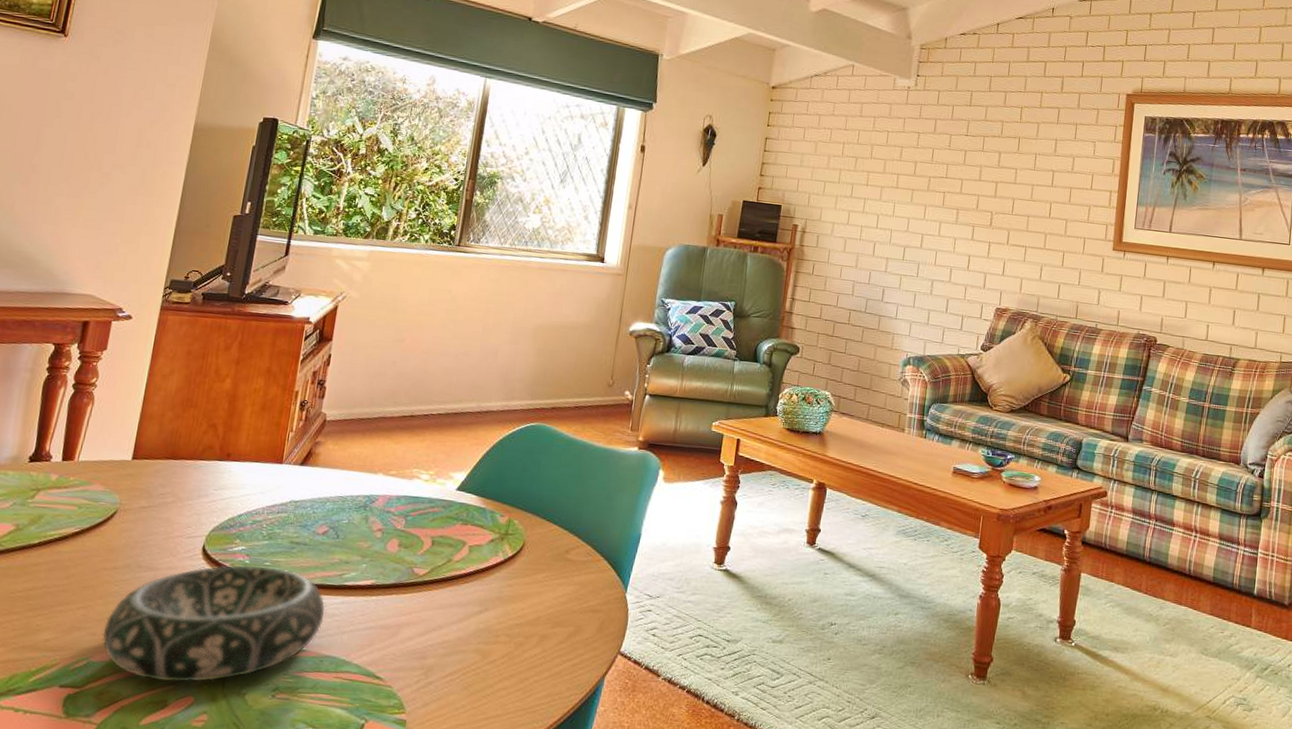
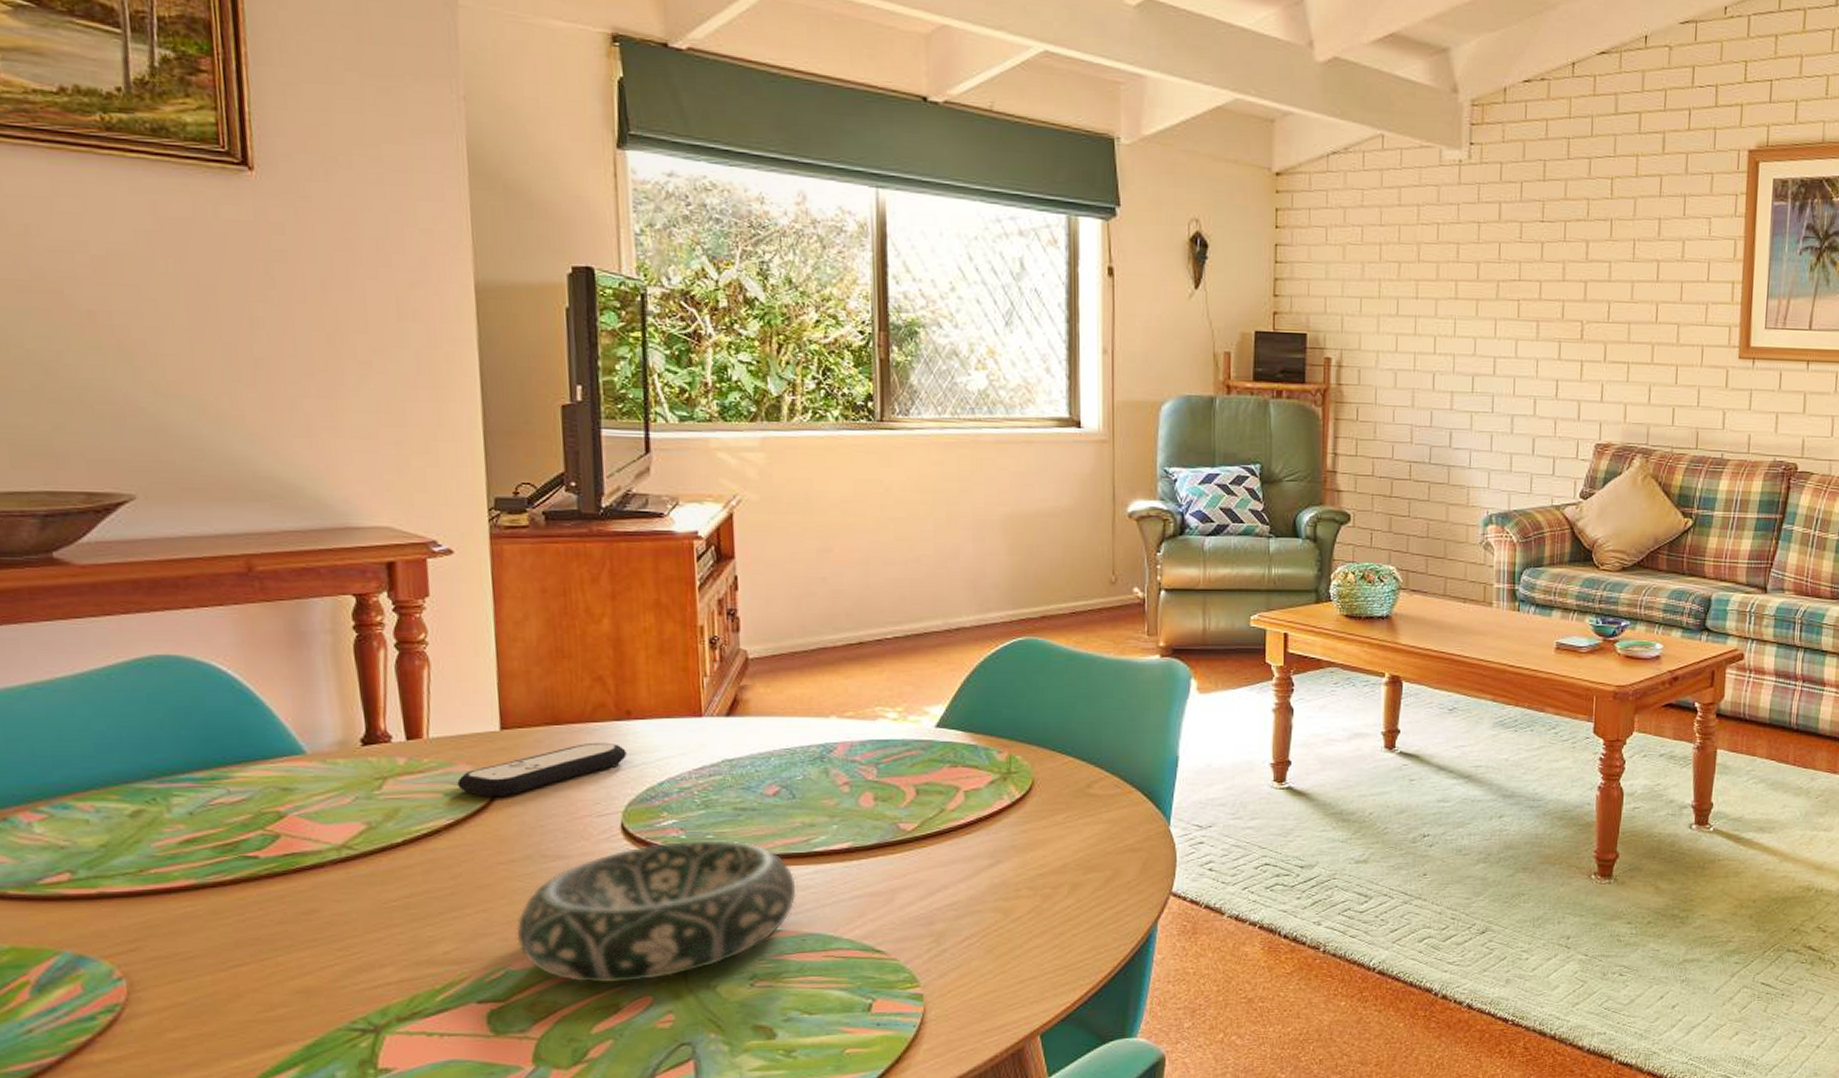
remote control: none [90,476,220,514] -> present [457,742,627,797]

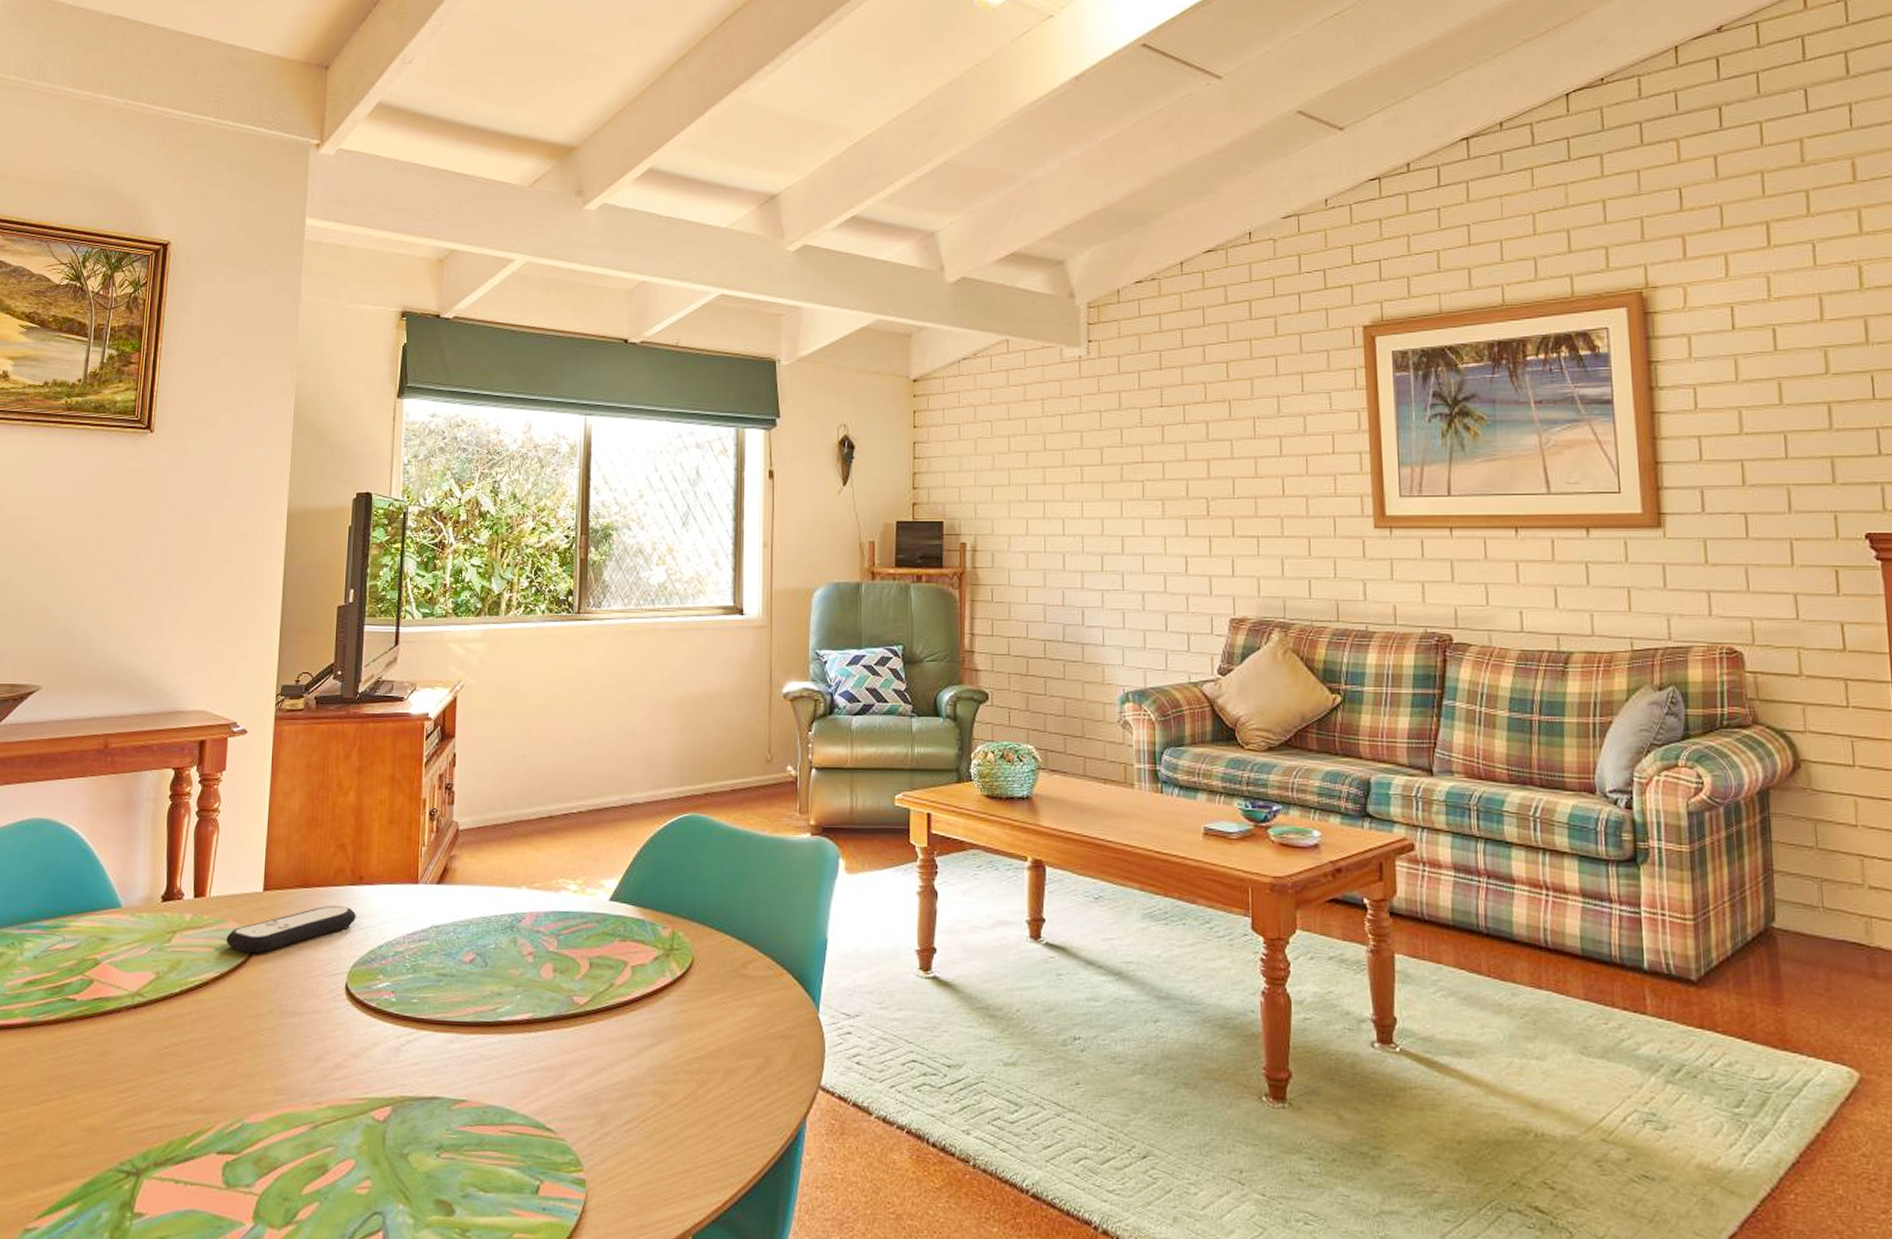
decorative bowl: present [516,840,797,984] -> none [254,1003,482,1144]

